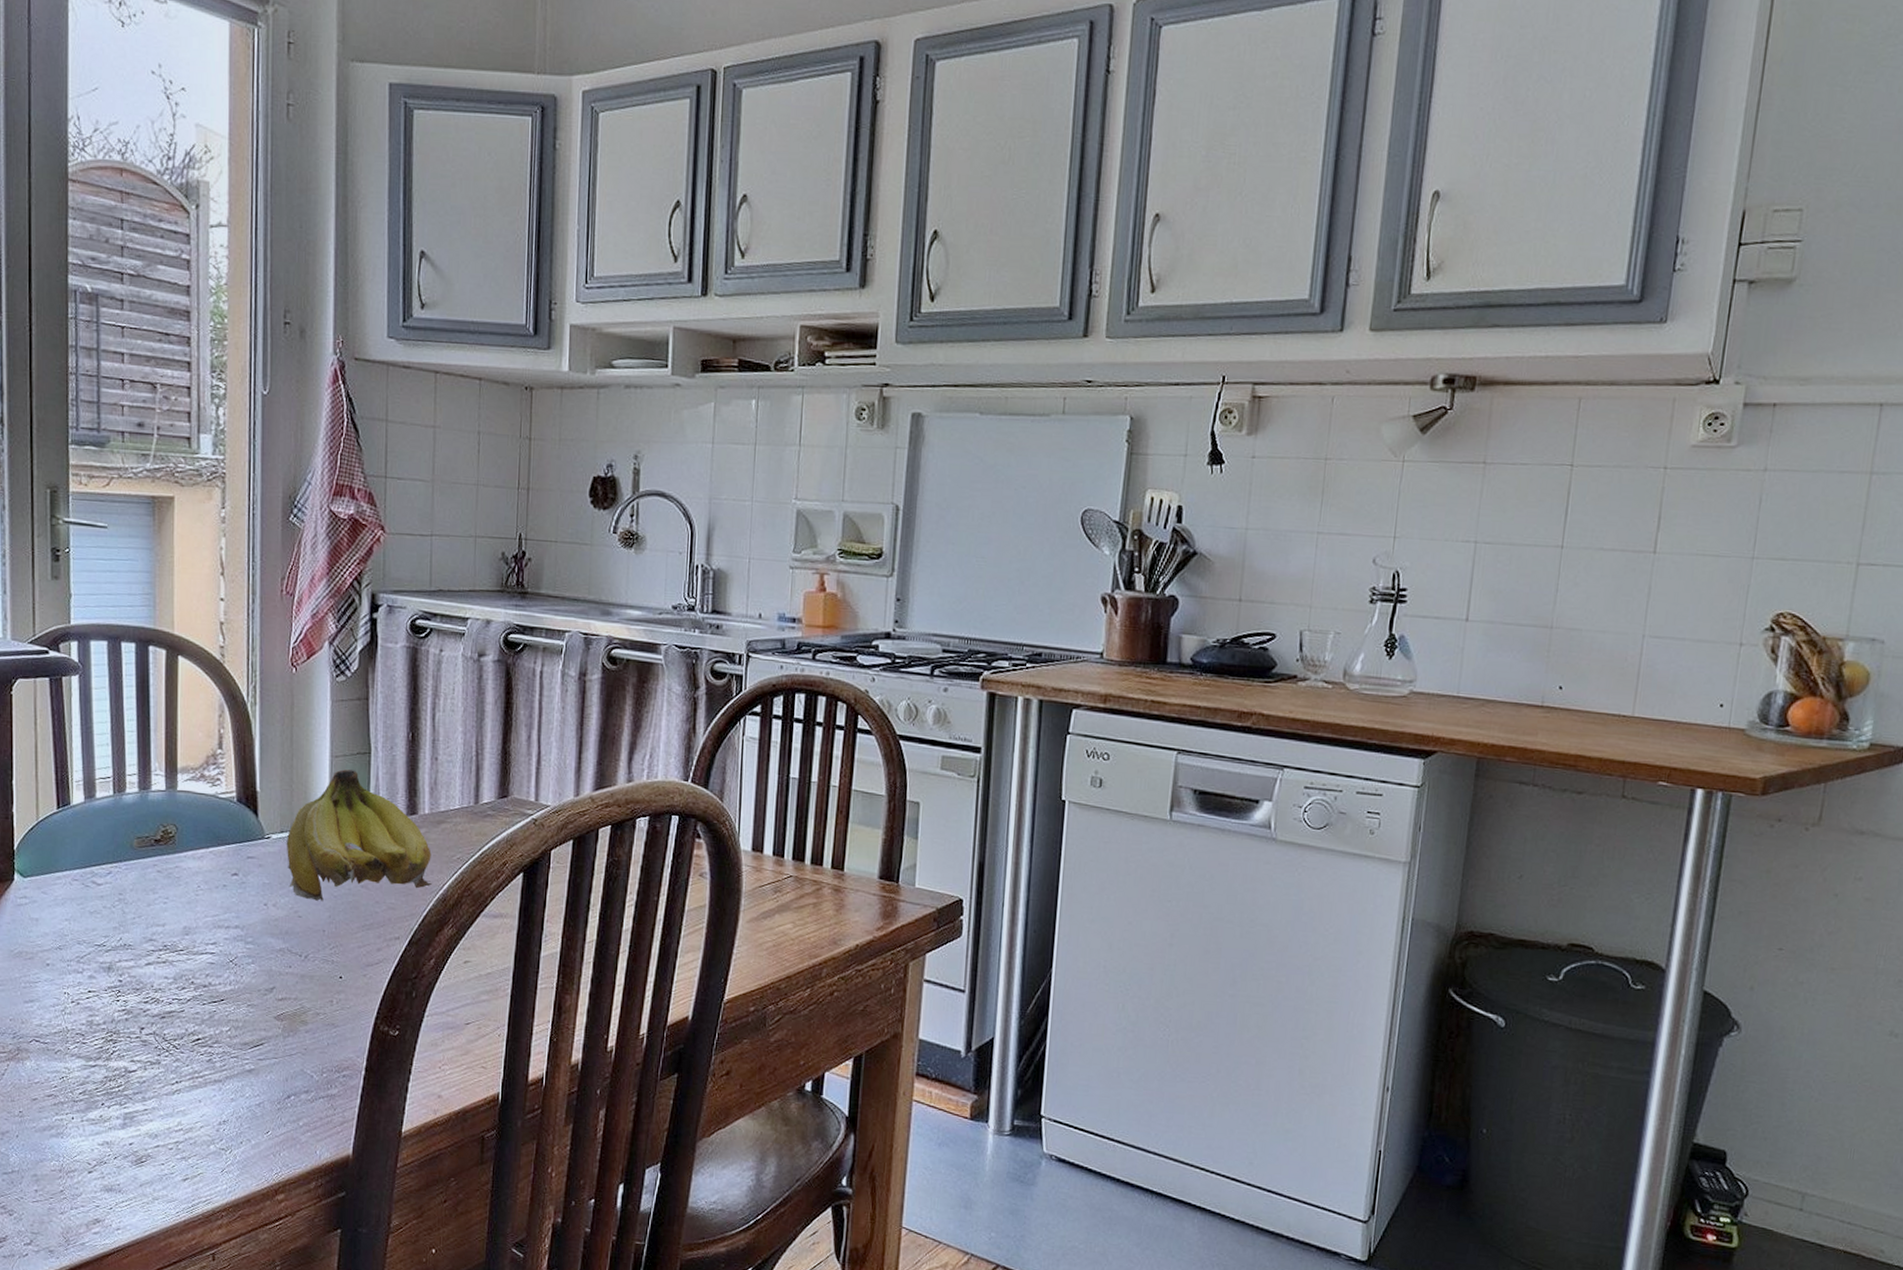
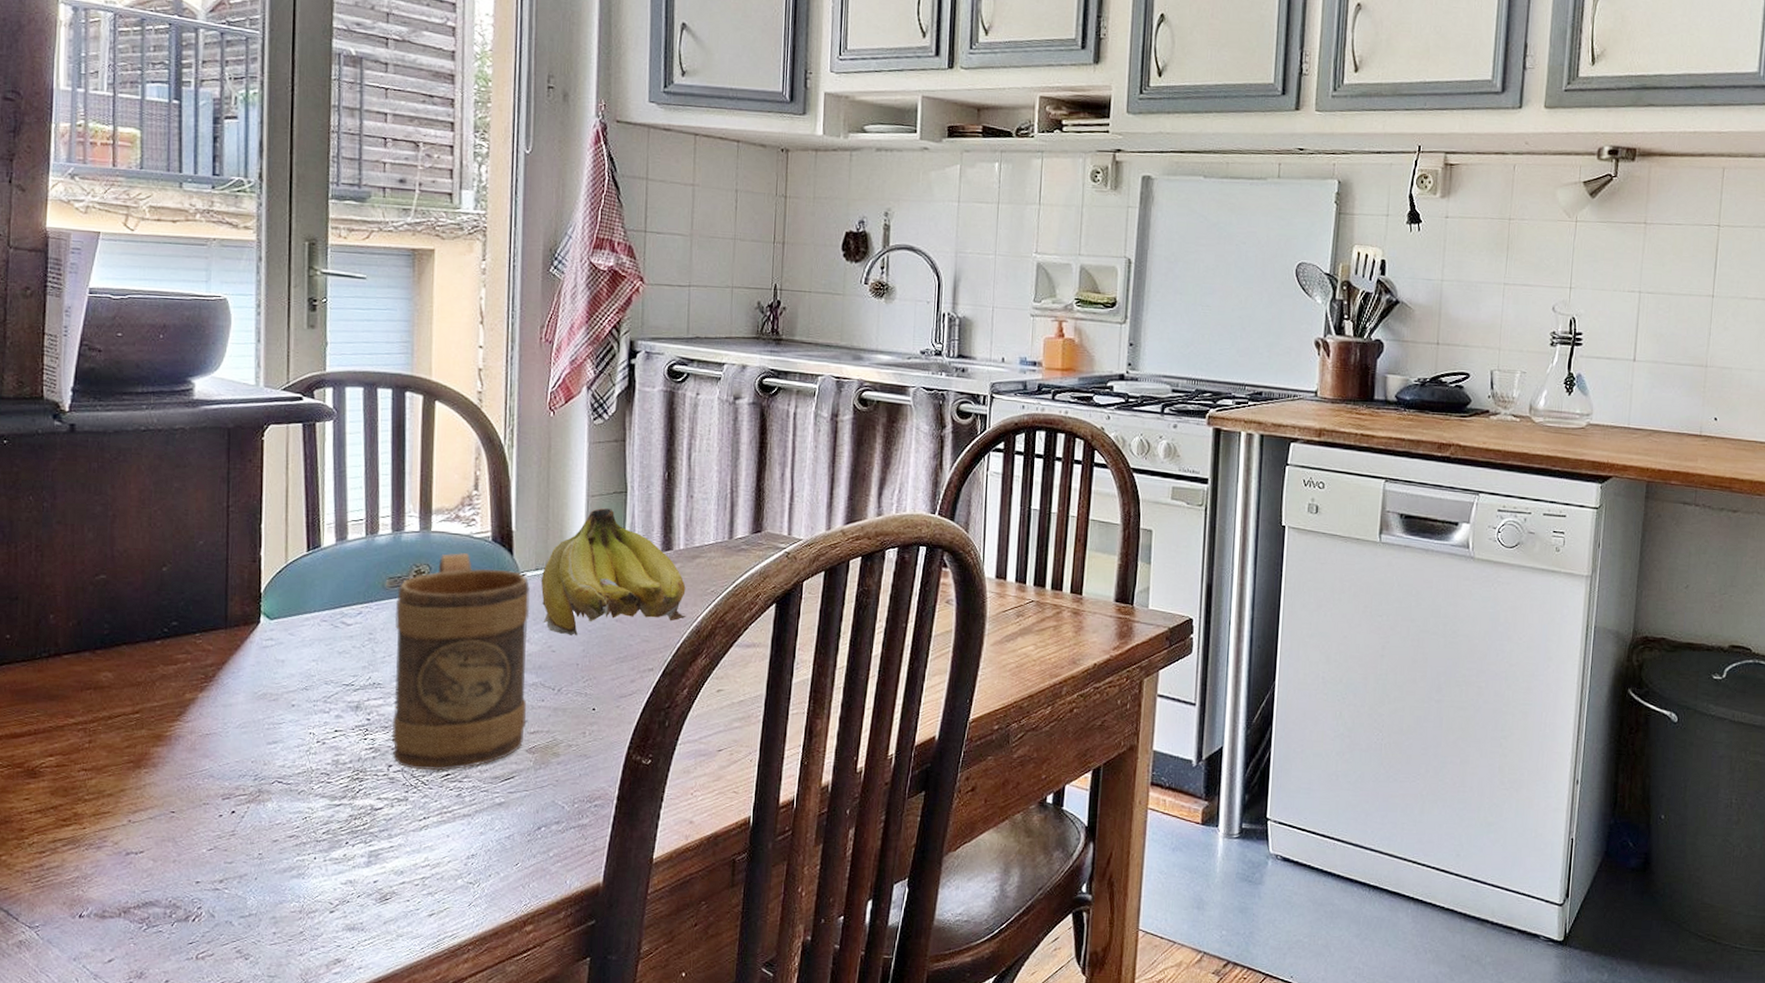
mug: none [143,813,276,1035] -> present [391,553,530,771]

